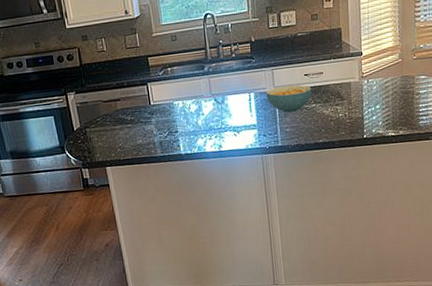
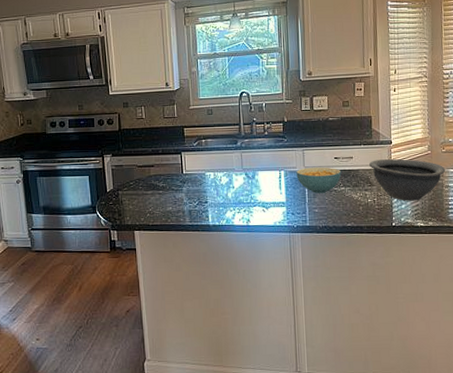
bowl: none [340,69,417,113] -> present [369,159,446,201]

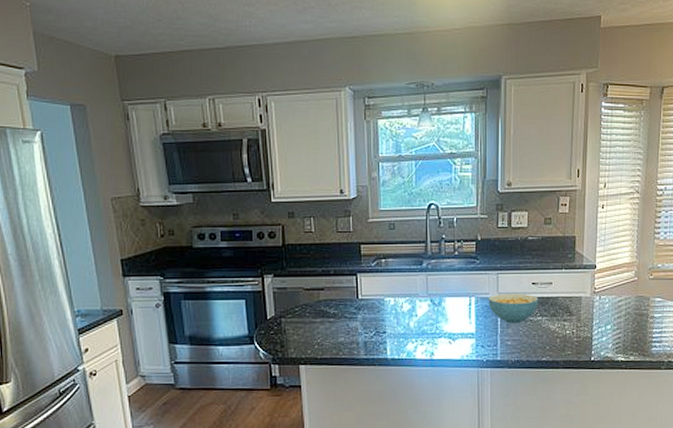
bowl: present [369,159,446,201] -> none [570,286,652,333]

